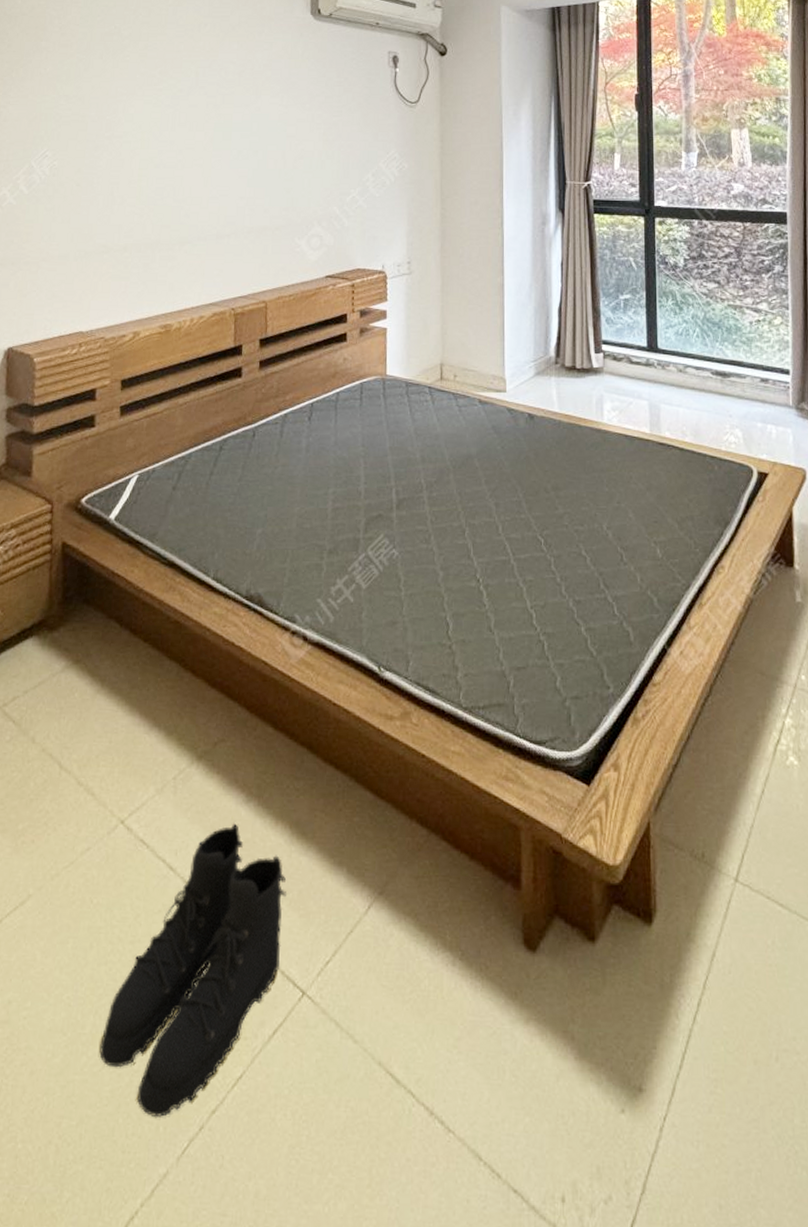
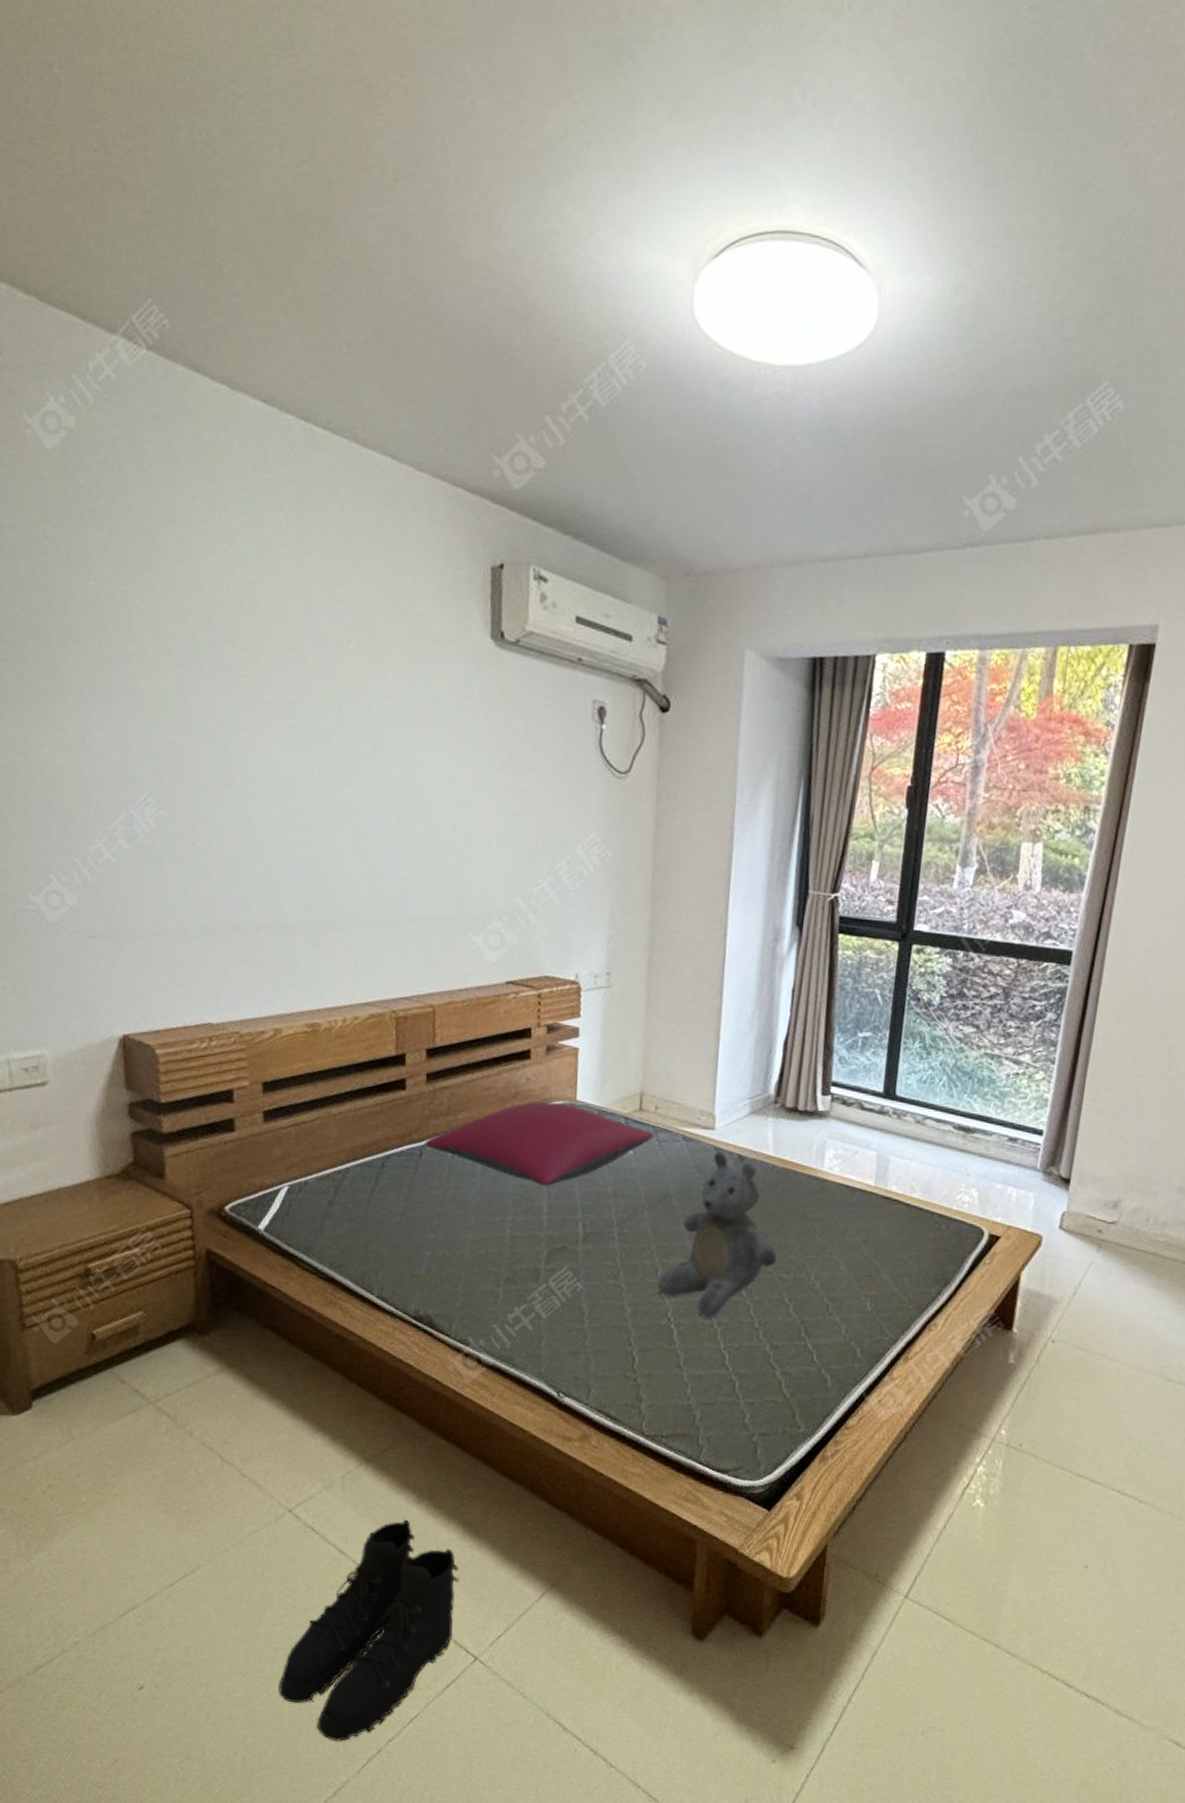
pillow: none [257,378,455,458] -> present [425,1101,655,1187]
teddy bear: none [465,412,571,577] -> present [657,1152,777,1319]

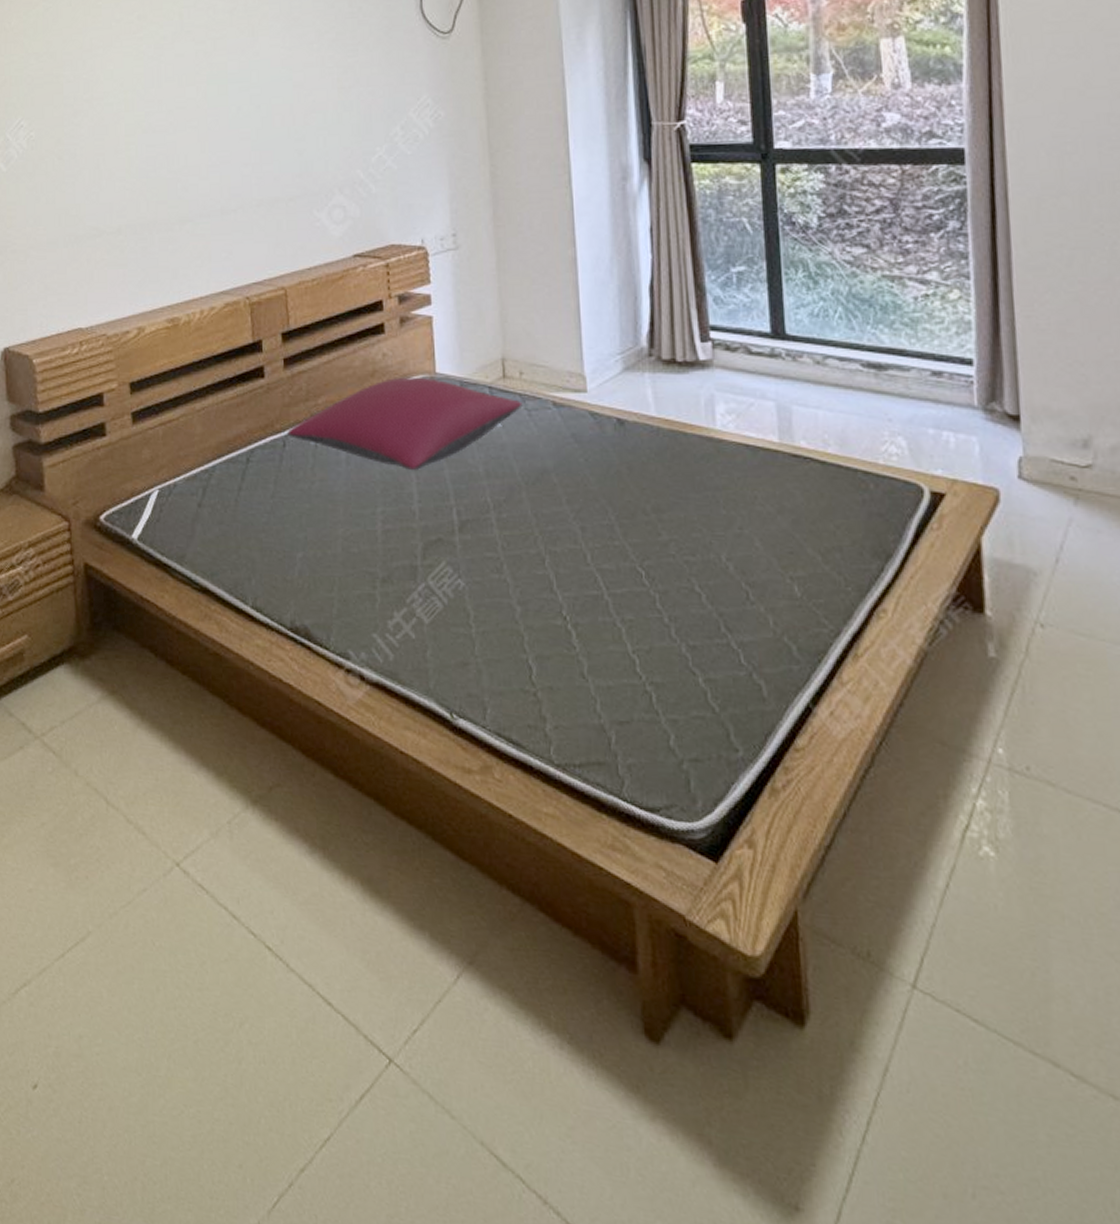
boots: present [279,1519,459,1741] -> none [177,875,363,1169]
teddy bear: present [657,1152,777,1319] -> none [546,417,678,616]

